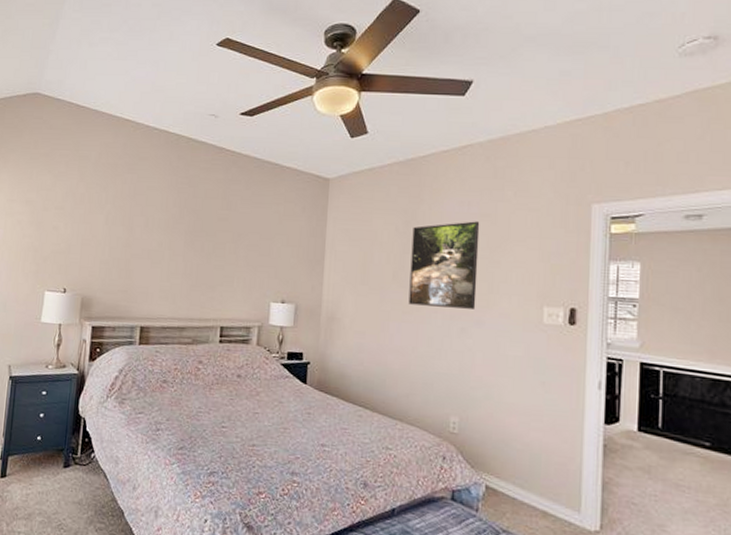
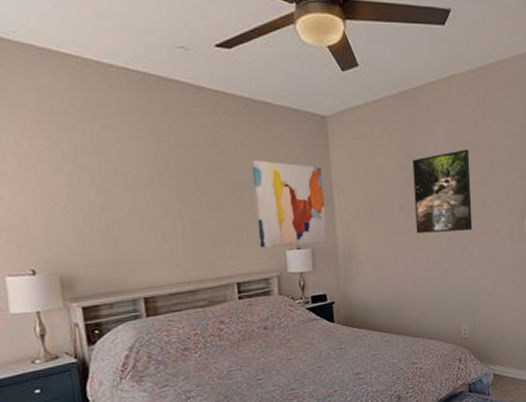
wall art: none [247,214,318,302] -> present [251,159,327,248]

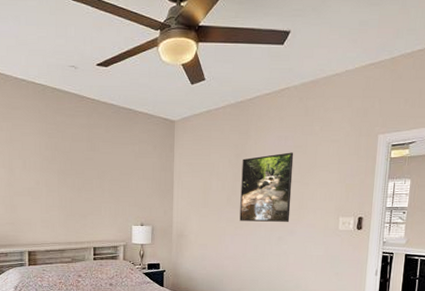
wall art: present [251,159,327,248] -> none [113,153,167,223]

